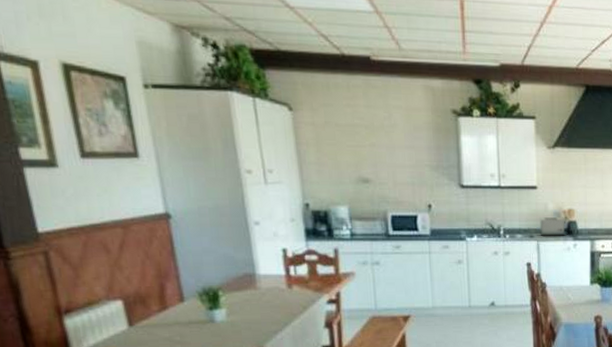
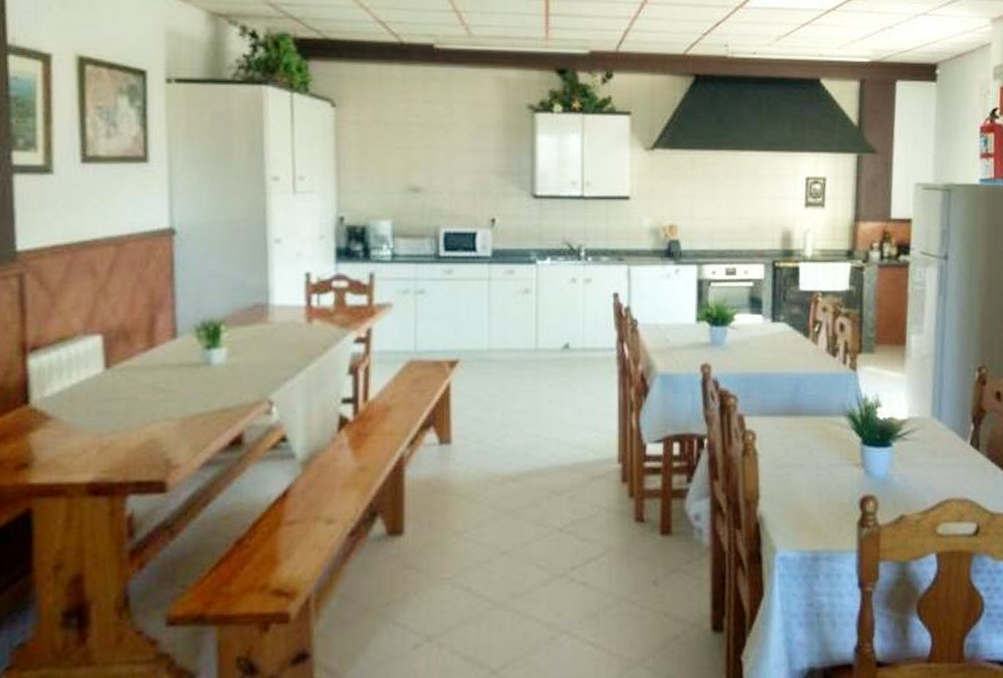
toaster: present [538,217,565,237] -> none [630,235,665,260]

